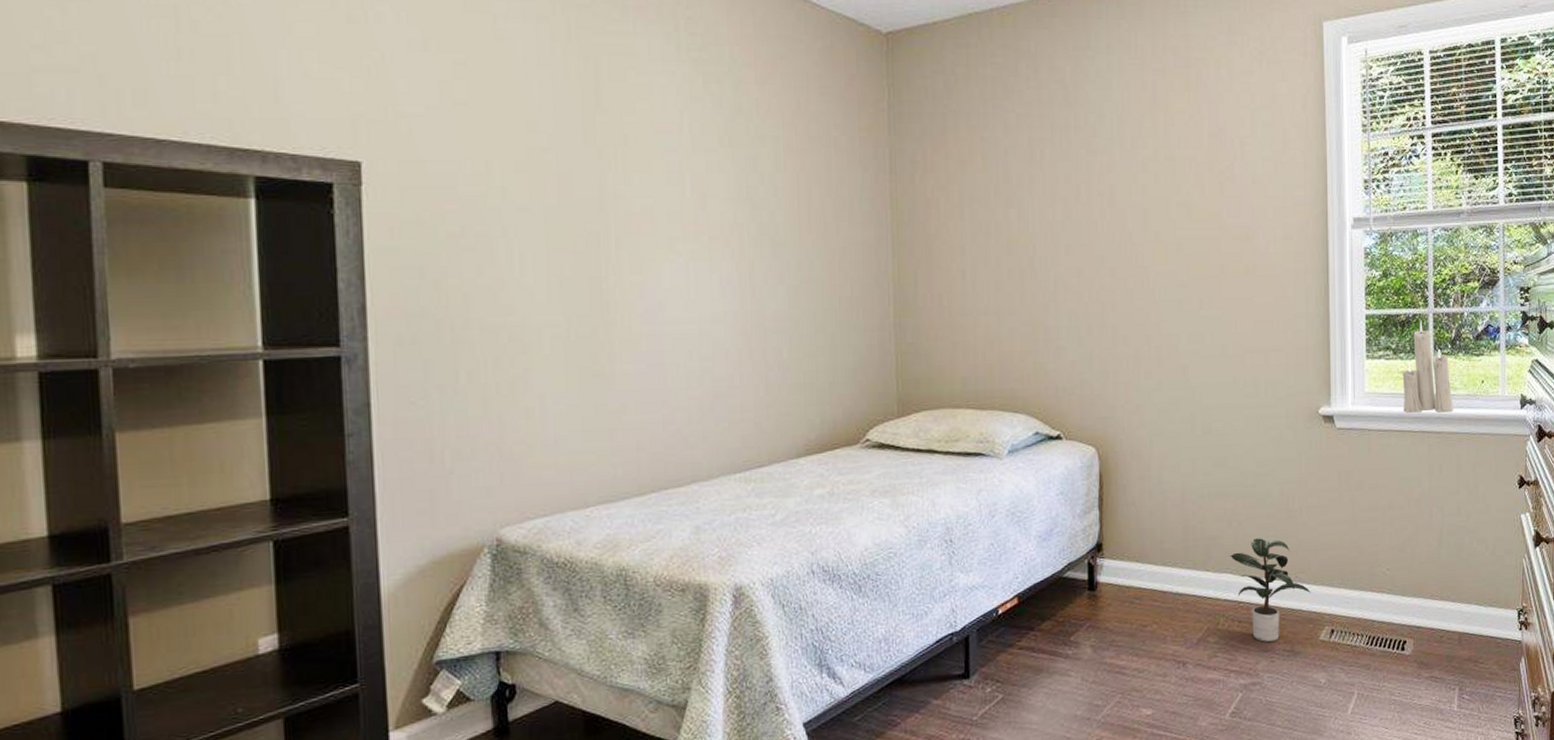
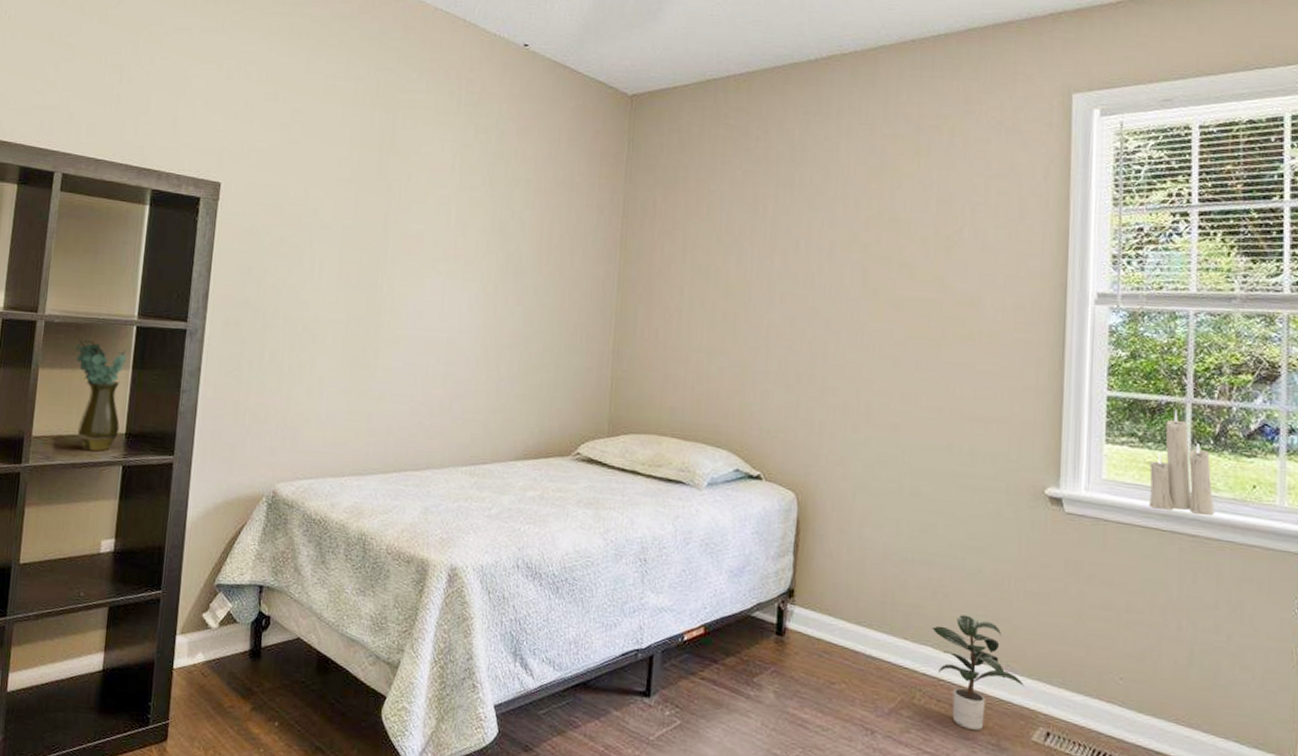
vase: none [171,384,260,530] -> present [76,337,126,452]

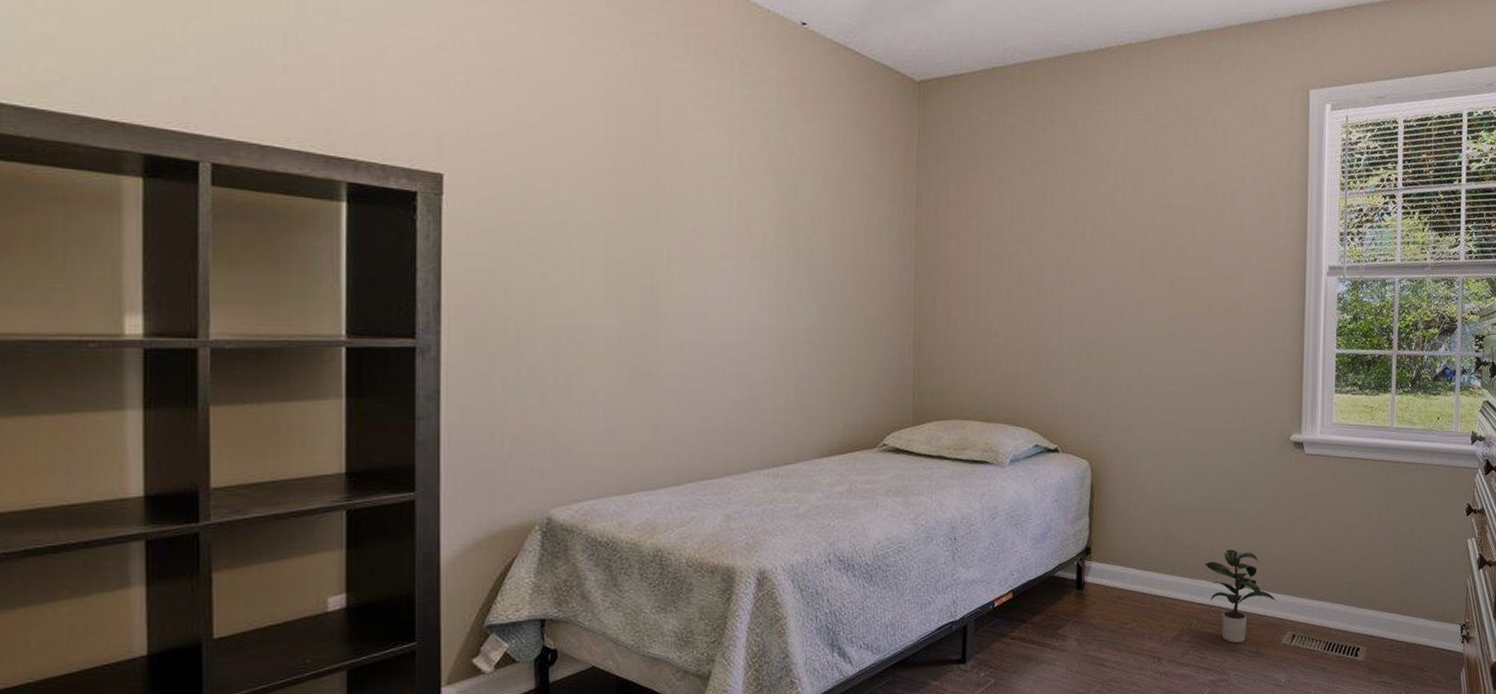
vase: present [76,337,126,452] -> none [262,365,336,498]
candle: present [1148,409,1215,517] -> none [1365,361,1412,445]

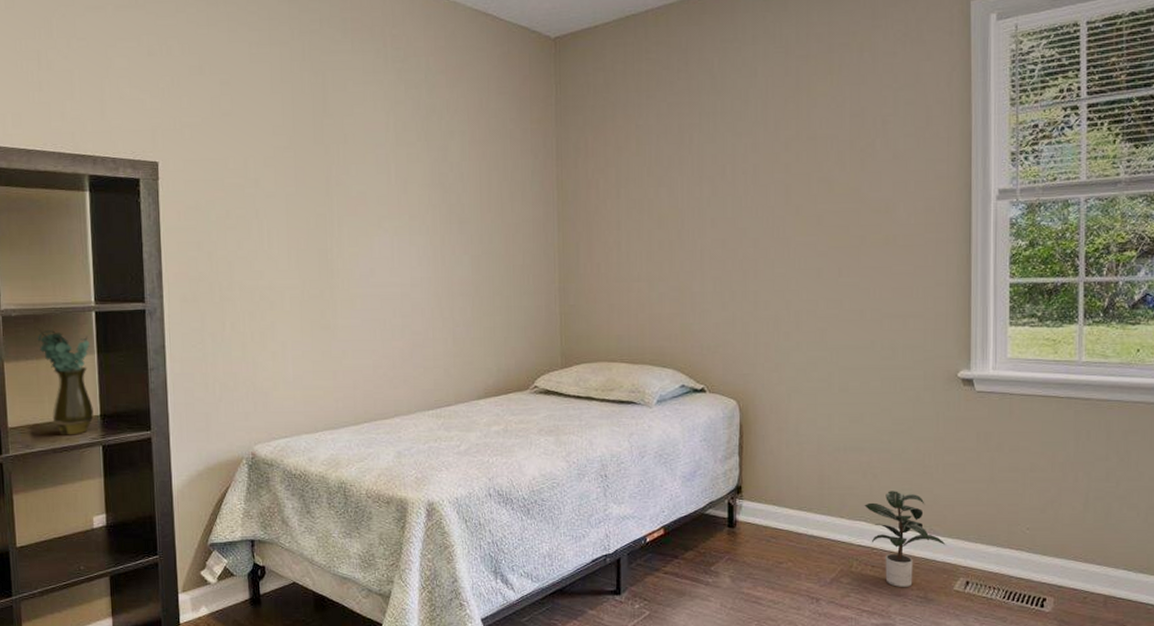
vase: none [262,365,336,498] -> present [37,328,94,435]

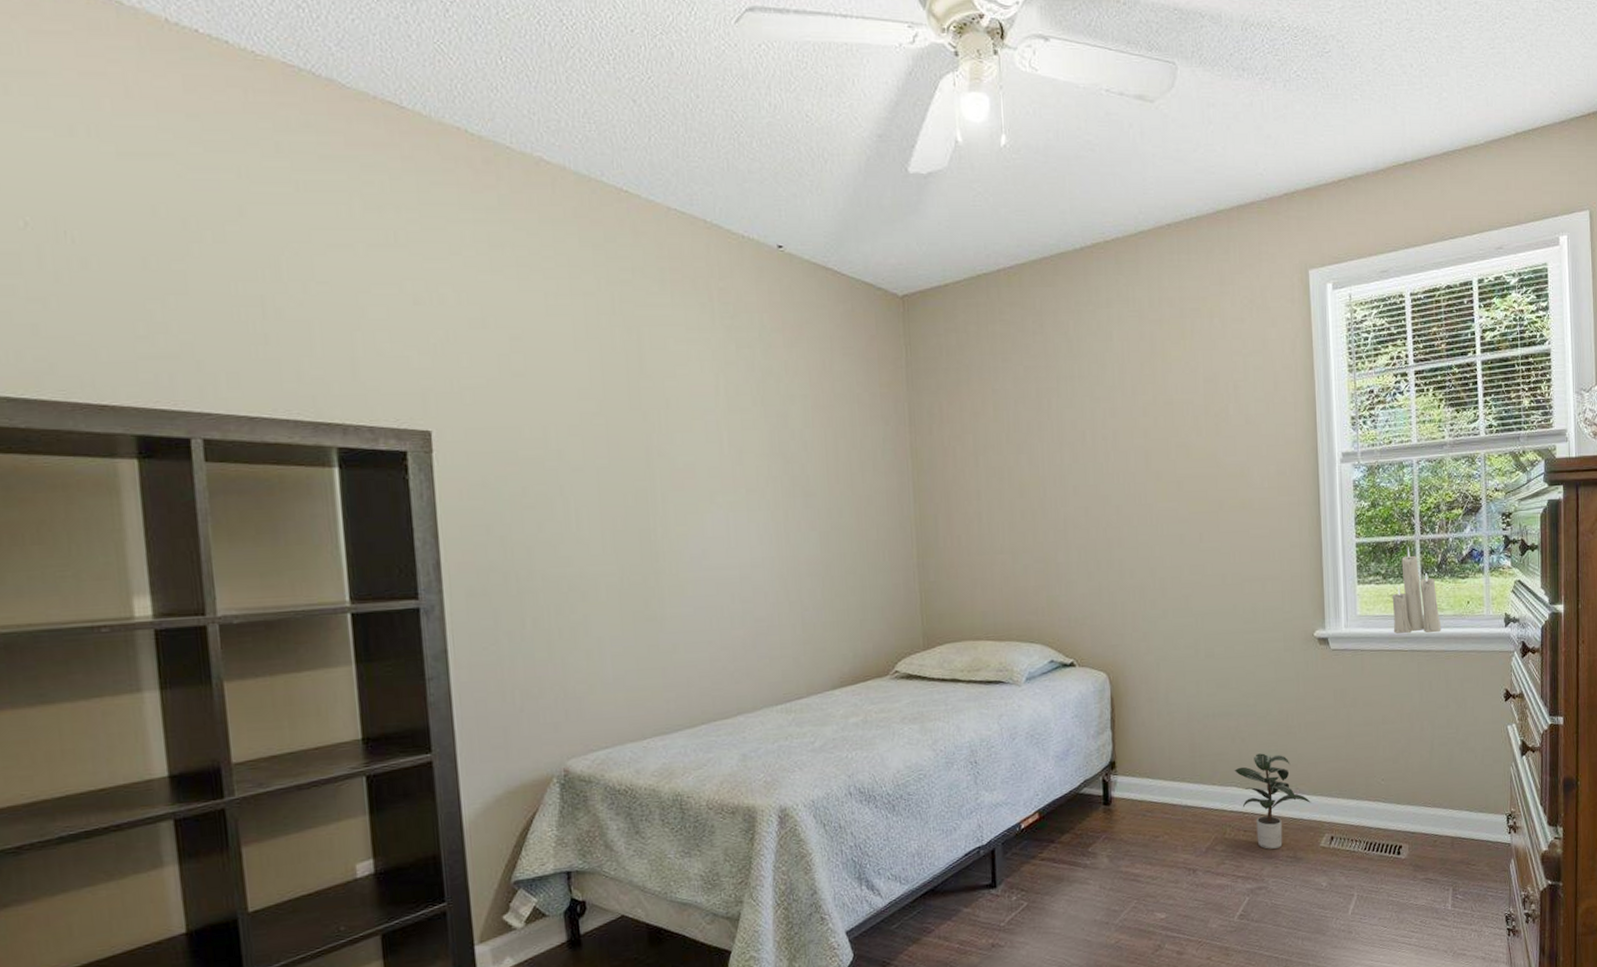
vase: present [37,328,94,435] -> none [271,637,353,768]
candle: none [1048,289,1105,381] -> present [1392,546,1442,635]

